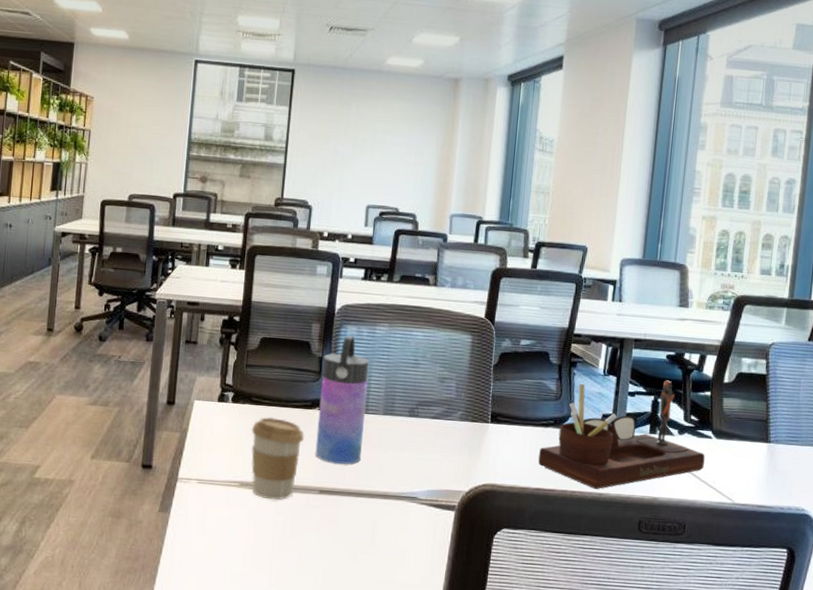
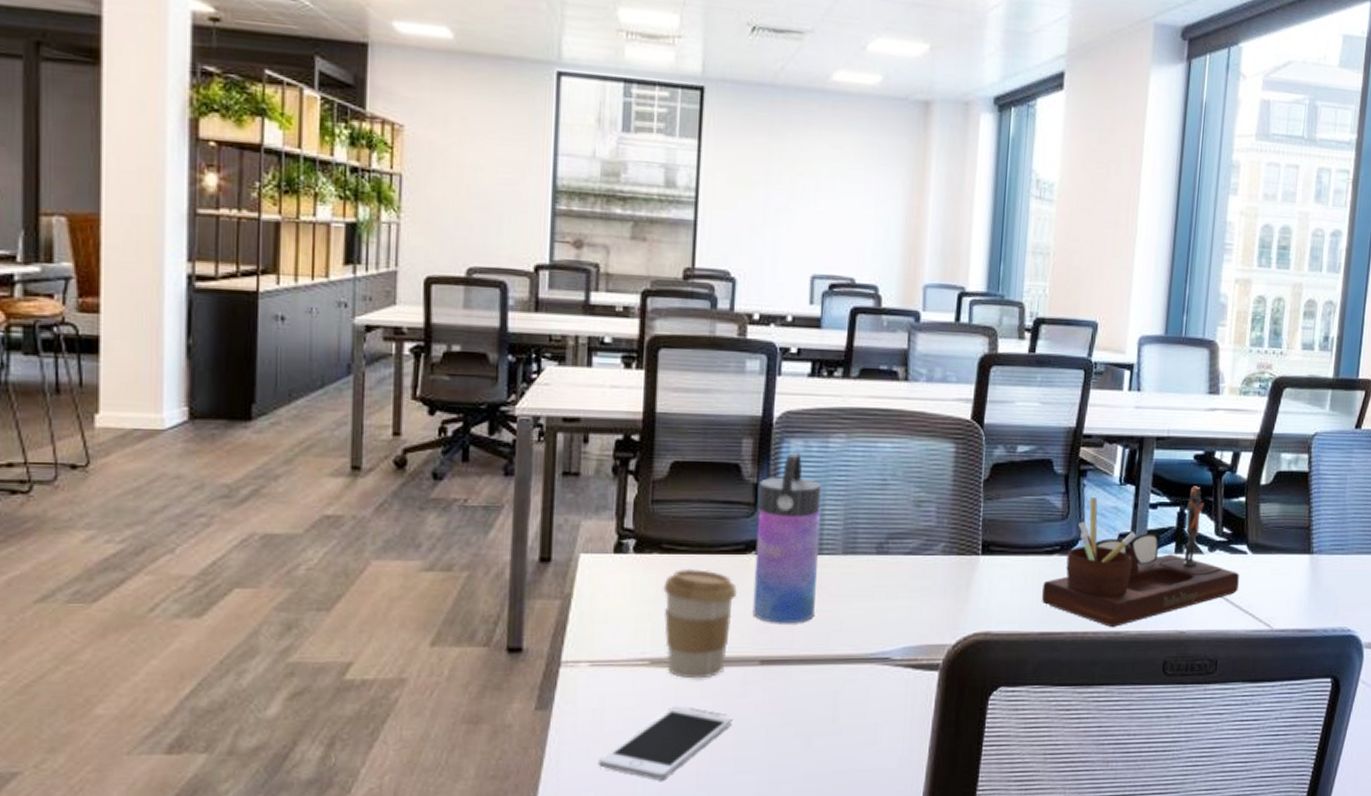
cell phone: none [200,519,298,573] -> present [597,706,733,780]

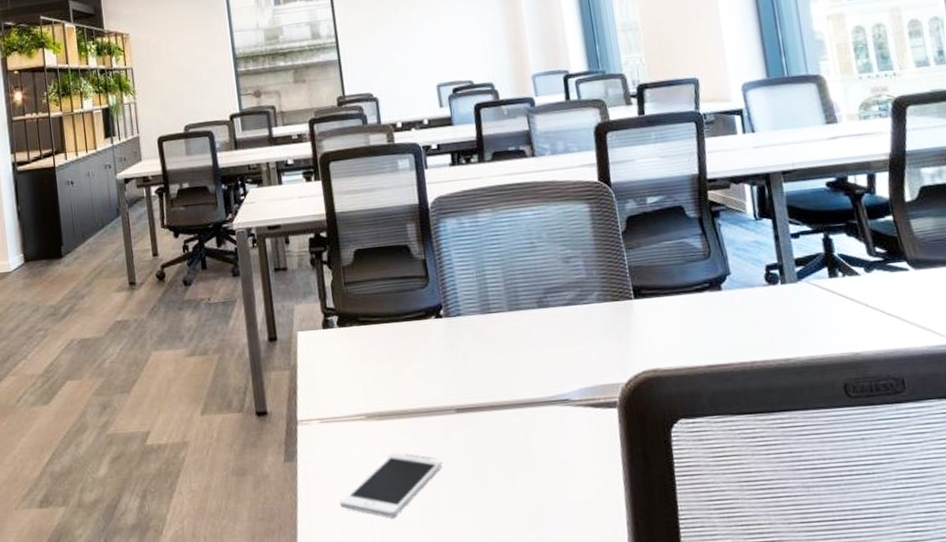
coffee cup: present [663,568,738,679] -> none [365,335,427,429]
water bottle: present [752,453,822,624] -> none [427,230,494,377]
desk organizer: present [1042,486,1239,627] -> none [700,211,909,355]

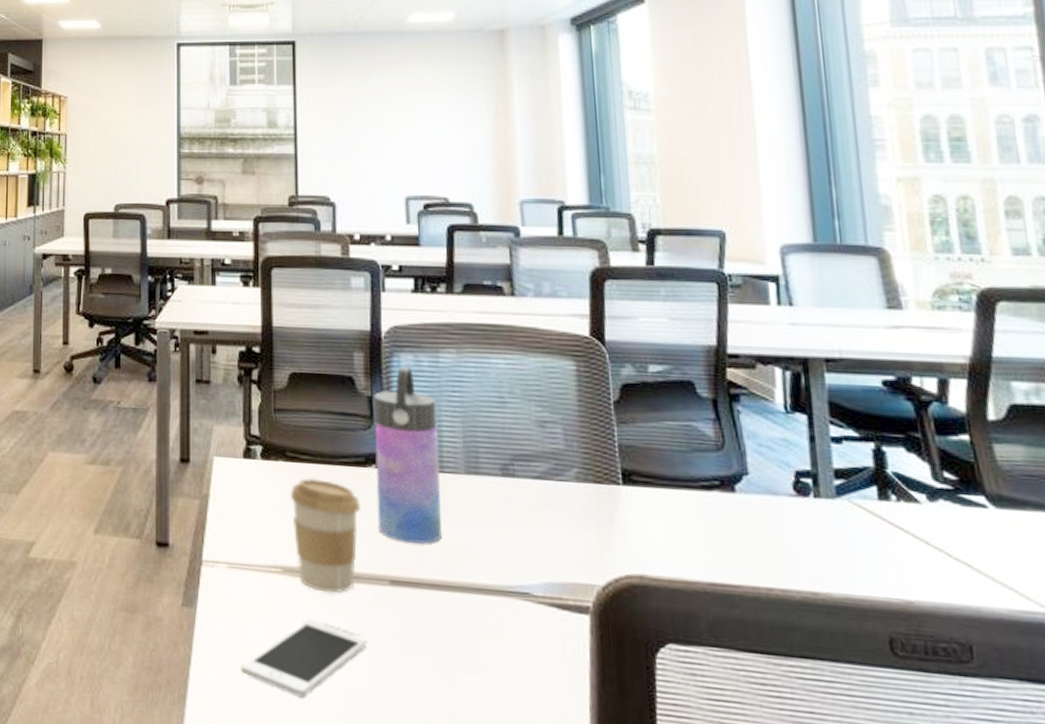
coffee cup: none [365,335,427,429] -> present [290,477,362,593]
water bottle: none [427,230,494,377] -> present [373,367,442,544]

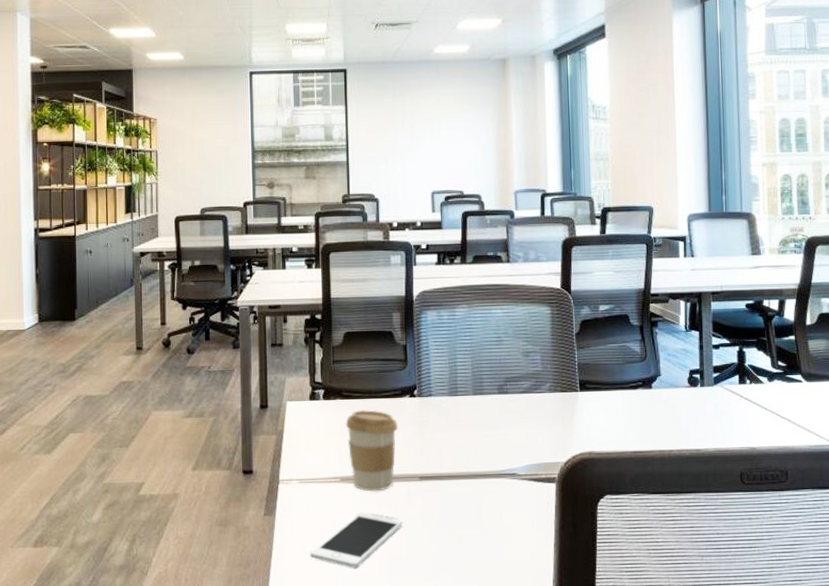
water bottle: present [373,367,442,544] -> none [407,321,456,449]

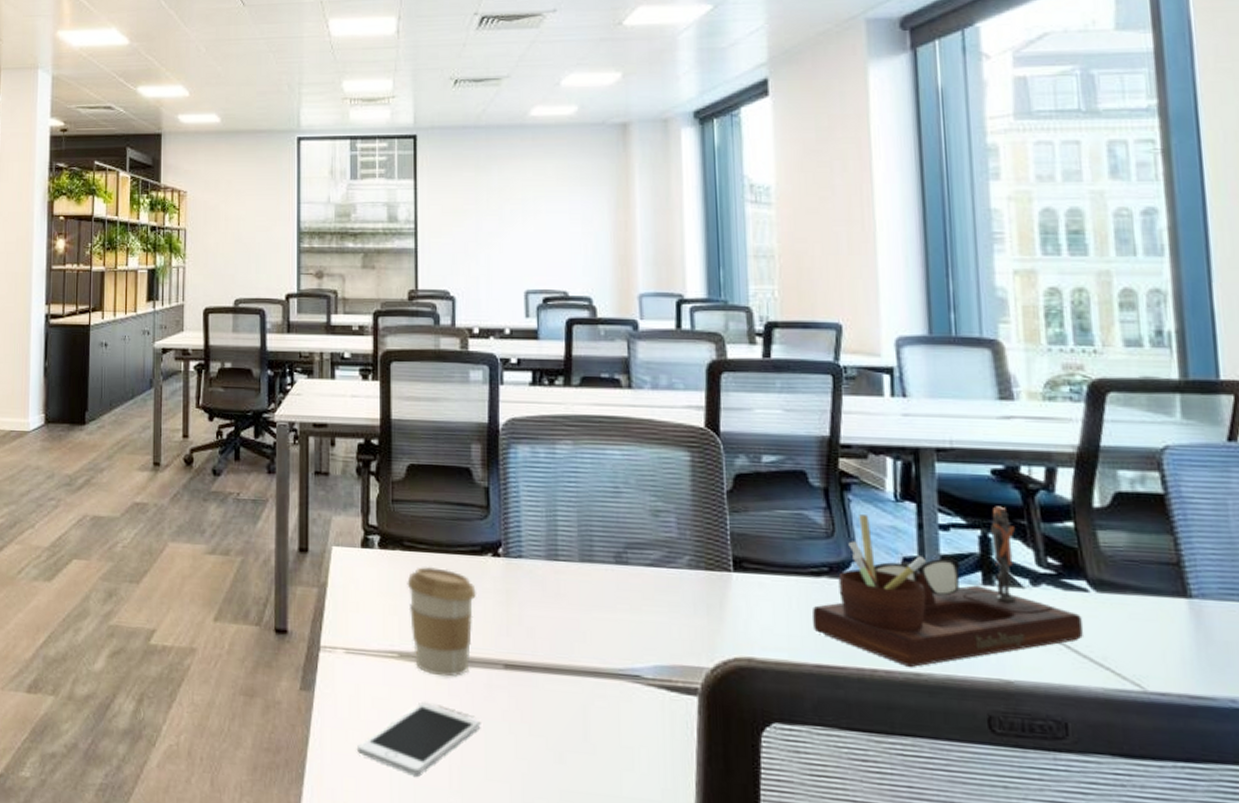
desk organizer: none [632,329,798,445] -> present [813,506,1083,667]

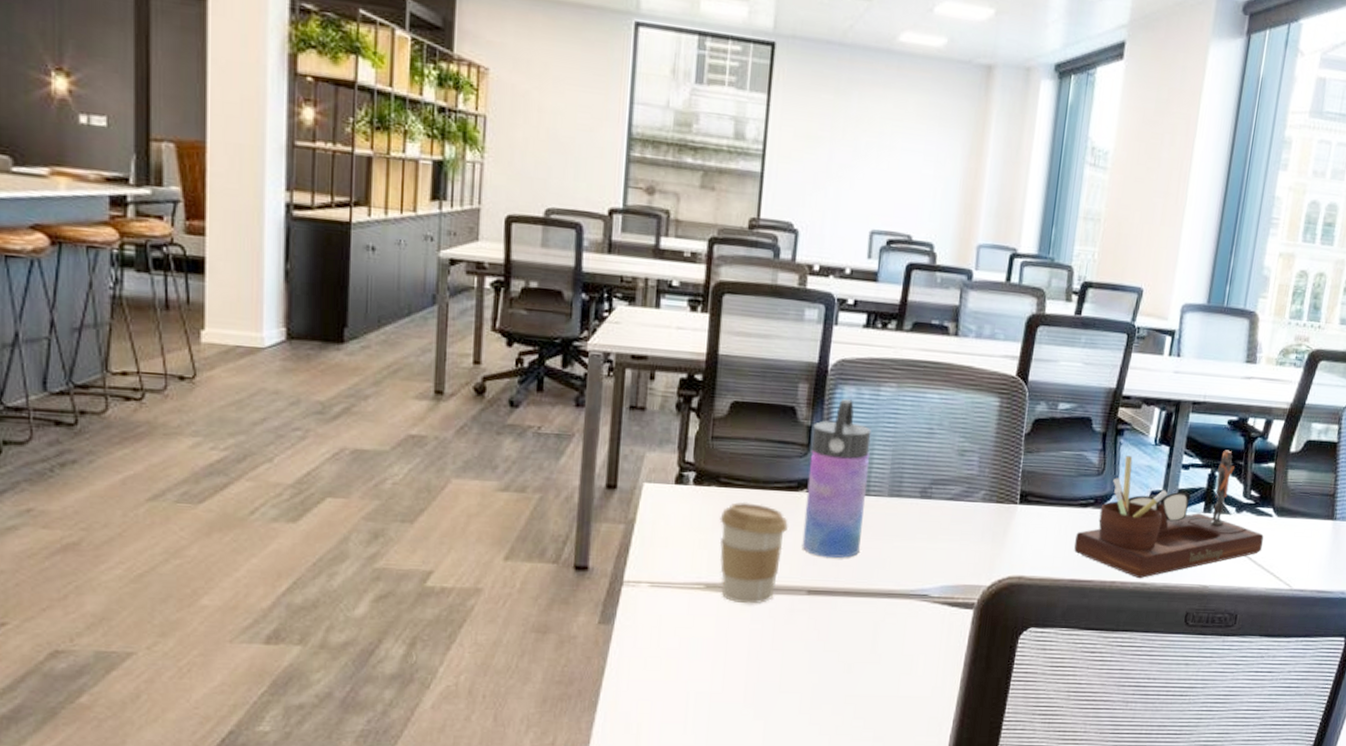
cell phone: present [356,702,481,775] -> none [654,628,780,693]
water bottle: none [490,458,555,629] -> present [802,399,872,558]

